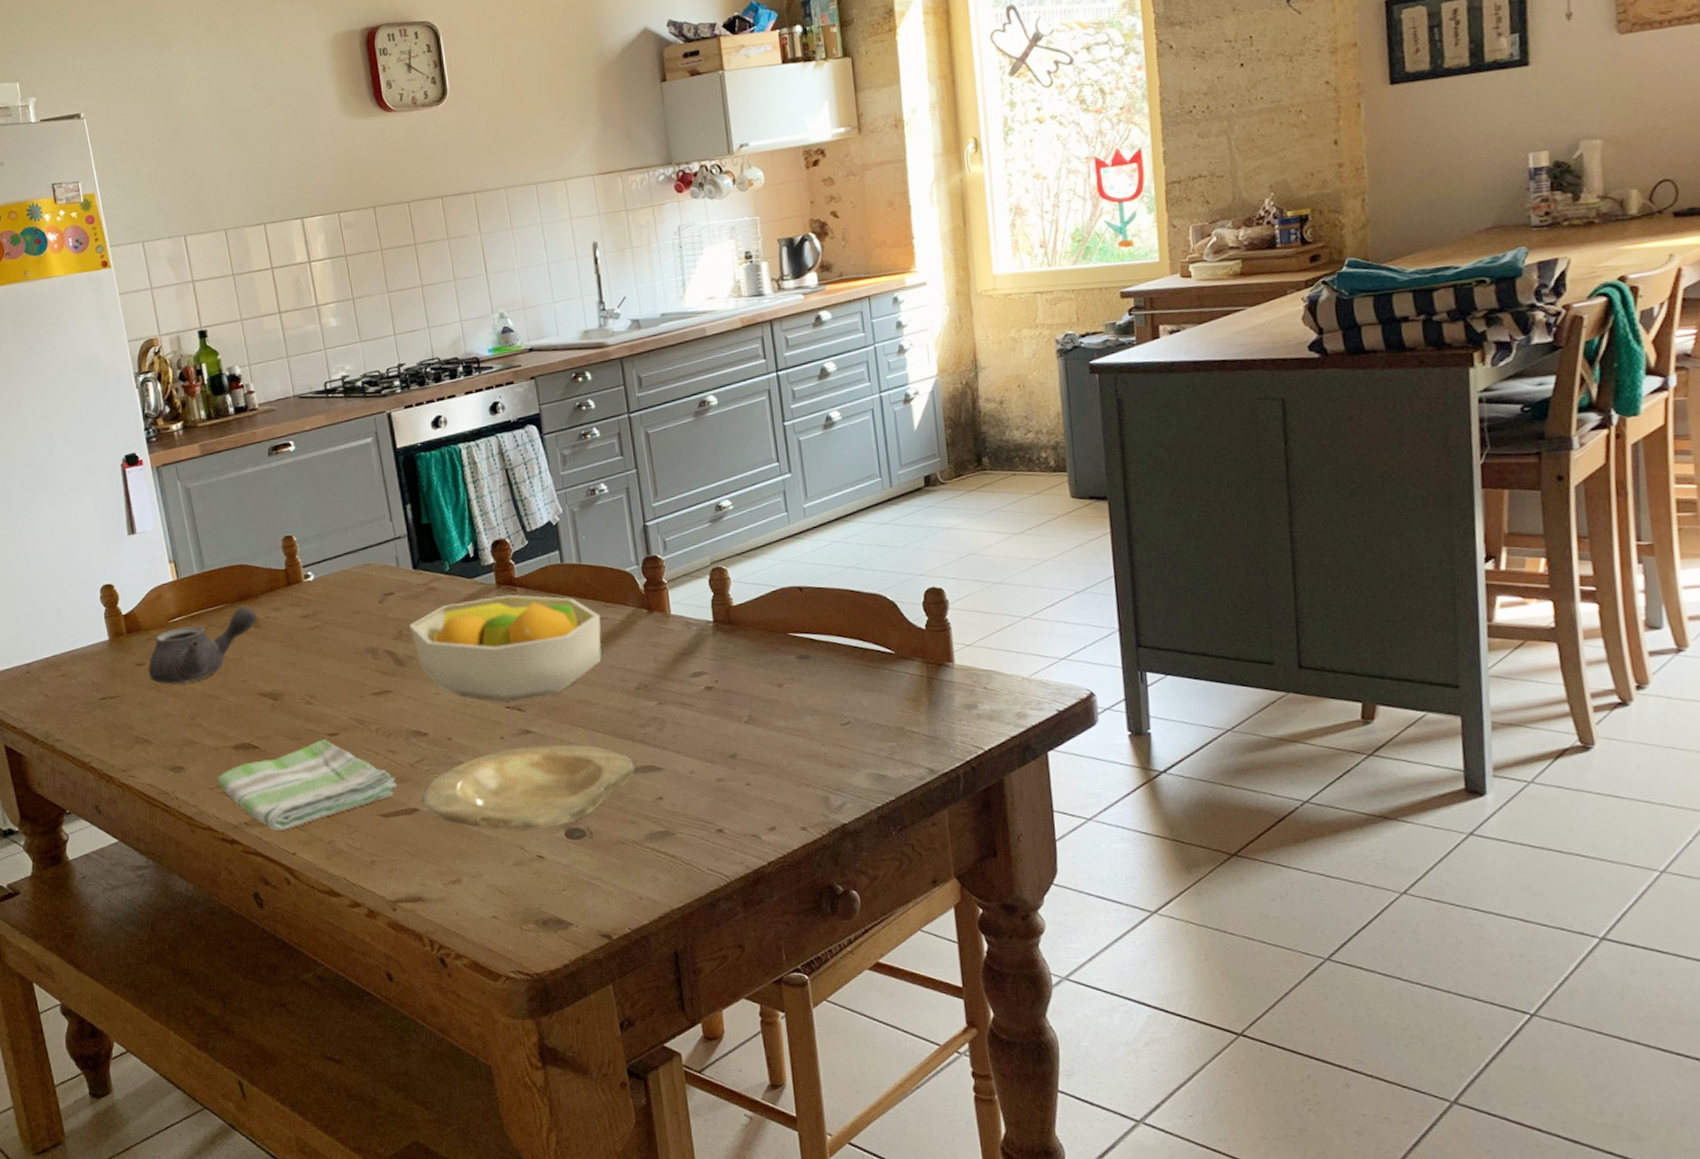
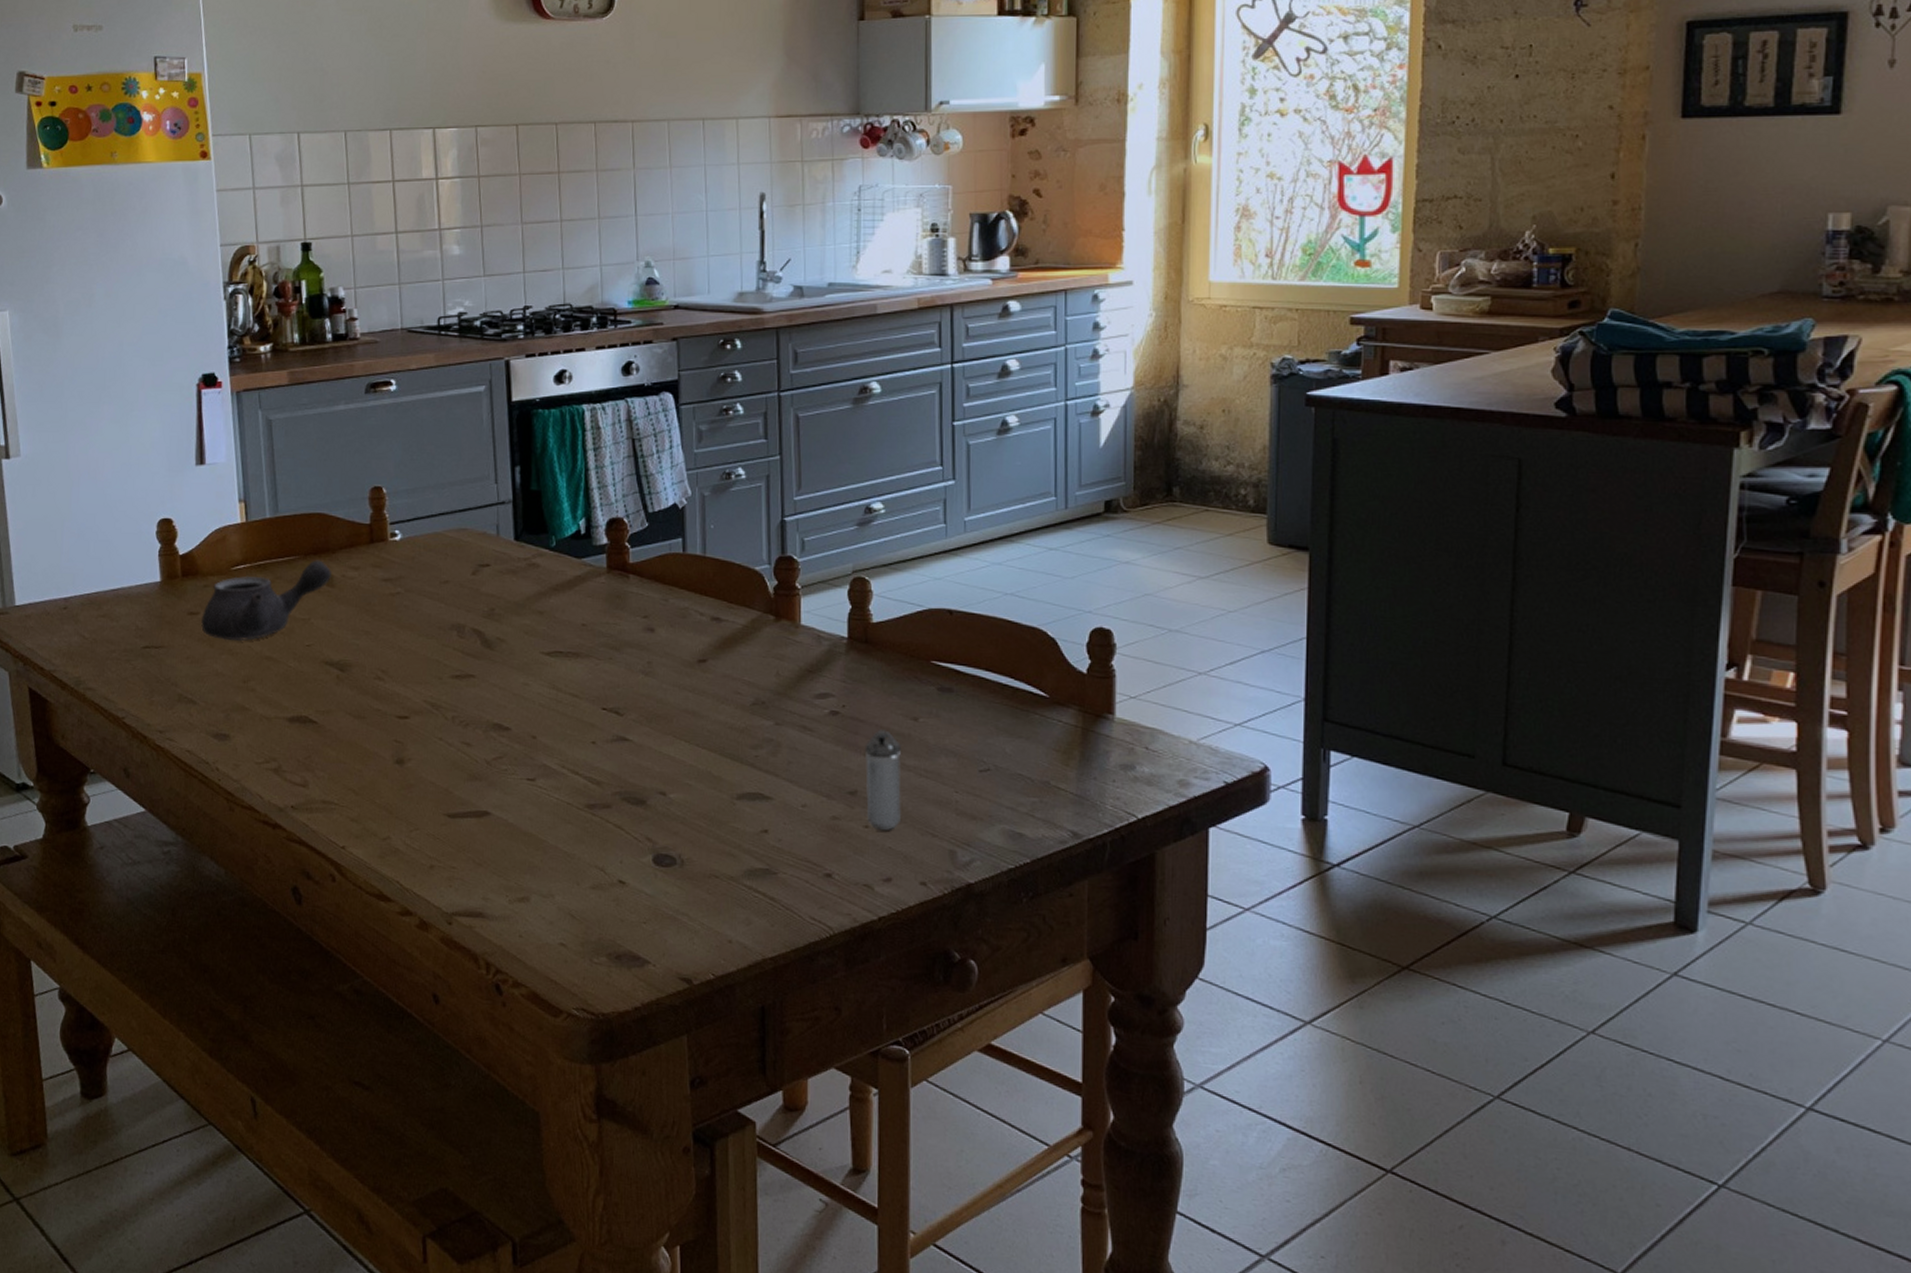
dish towel: present [216,739,396,830] -> none [265,721,468,819]
fruit bowl: present [409,594,602,702] -> none [503,581,721,703]
plate: present [423,744,635,831] -> none [496,755,740,851]
shaker: none [739,698,778,786] -> present [864,729,902,830]

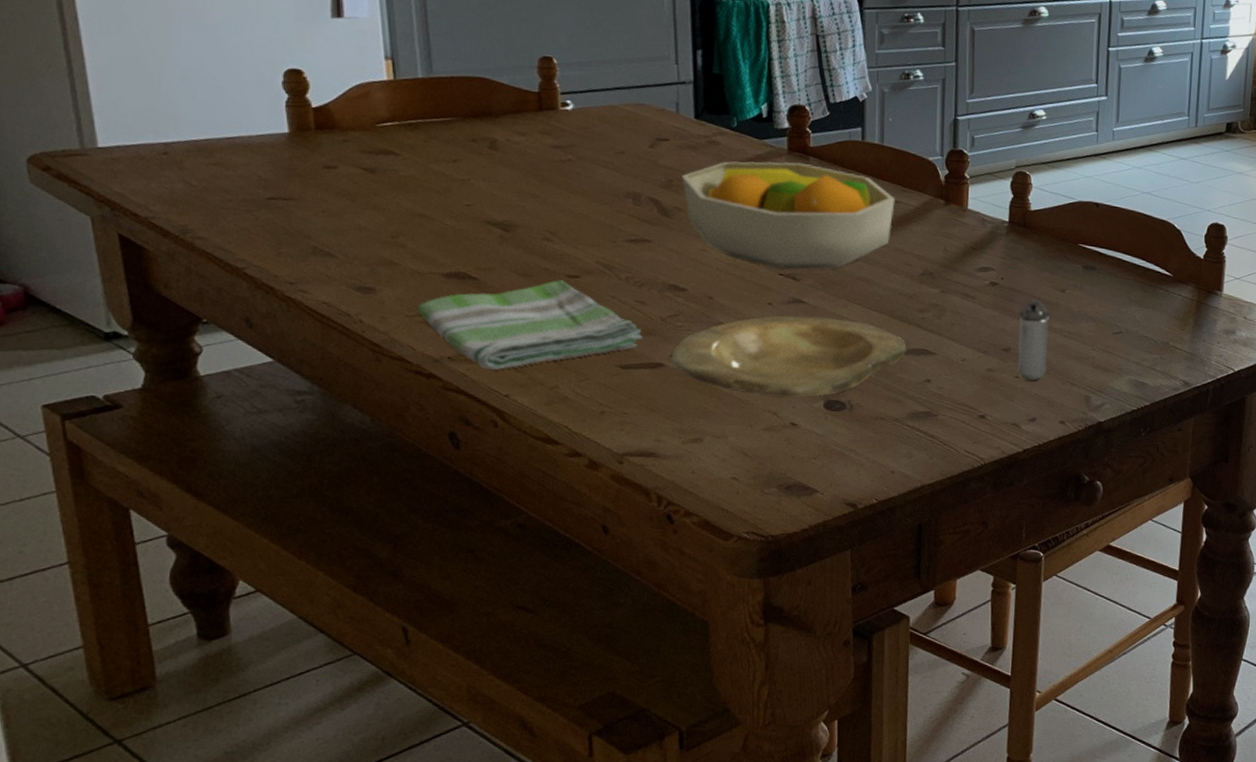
teapot: present [201,560,332,641] -> none [340,123,496,197]
dish towel: none [265,721,468,819] -> present [417,280,642,370]
plate: none [496,755,740,851] -> present [671,315,907,398]
fruit bowl: none [503,581,721,703] -> present [682,161,896,270]

